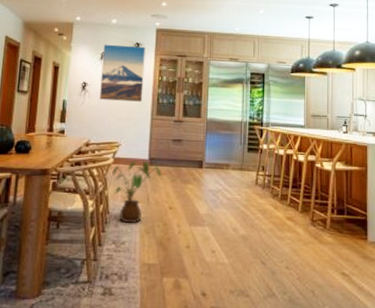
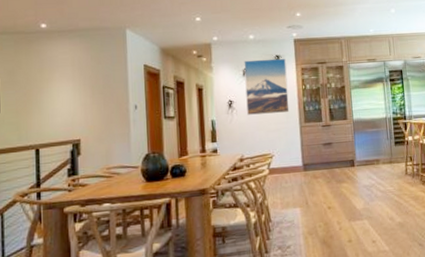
house plant: present [112,160,161,224] -> none [269,167,317,228]

